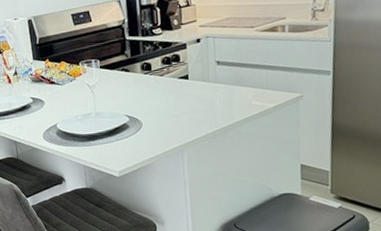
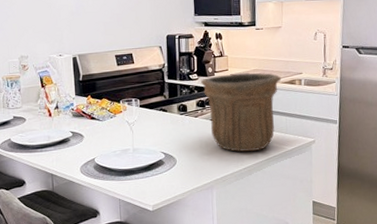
flower pot: none [165,21,261,112] -> present [201,72,282,152]

